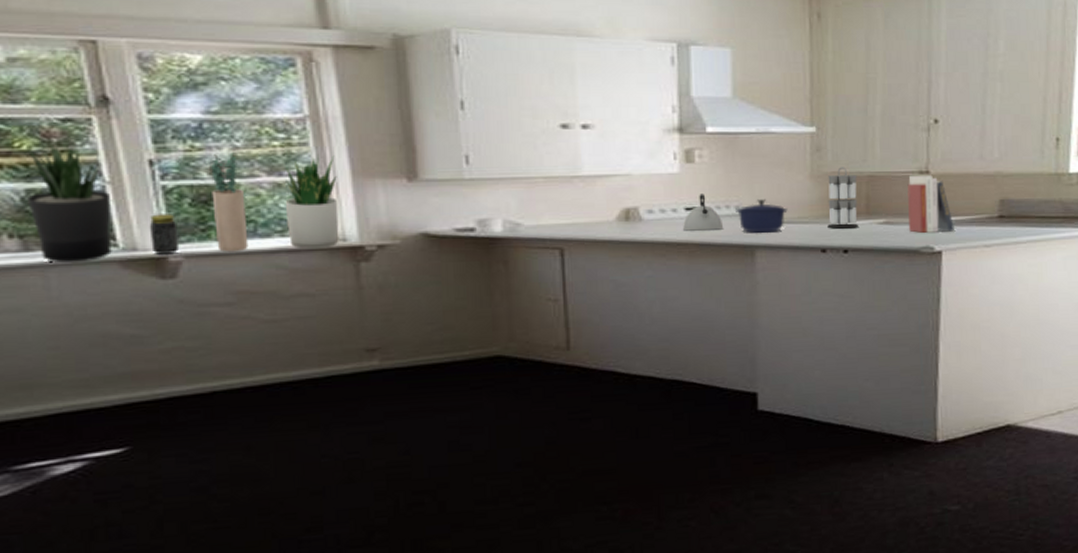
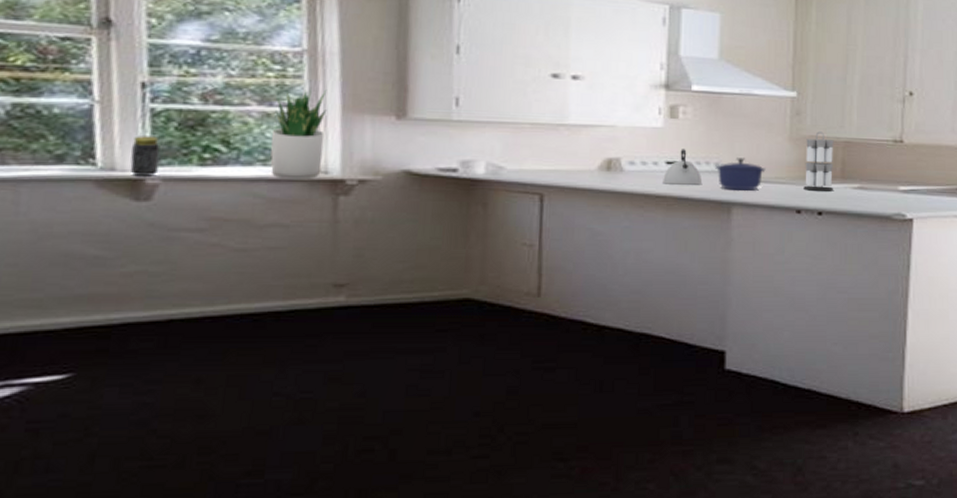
planter: present [28,140,112,264] -> none [12,56,98,180]
vase: present [211,149,249,252] -> none [197,77,232,178]
books: present [907,174,954,233] -> none [881,143,926,200]

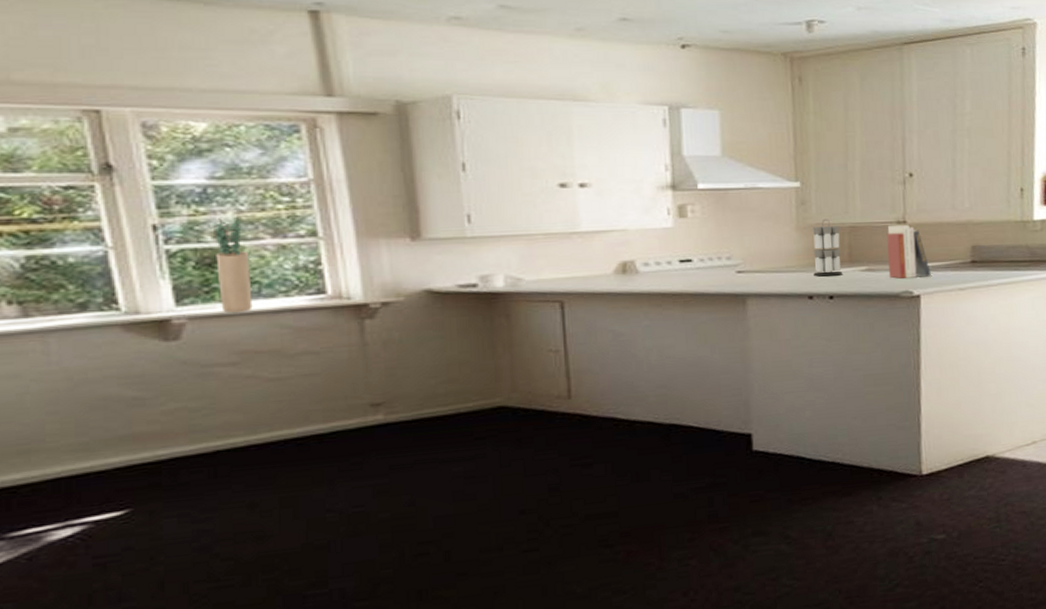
jar: present [130,136,160,176] -> none [152,277,183,317]
vase: none [197,77,232,178] -> present [215,213,253,313]
planter: present [270,87,327,180] -> none [289,216,343,309]
kettle: present [663,149,703,185] -> none [678,246,716,282]
cooking pot: present [714,158,766,192] -> none [726,250,776,283]
books: none [881,143,926,200] -> present [886,224,931,279]

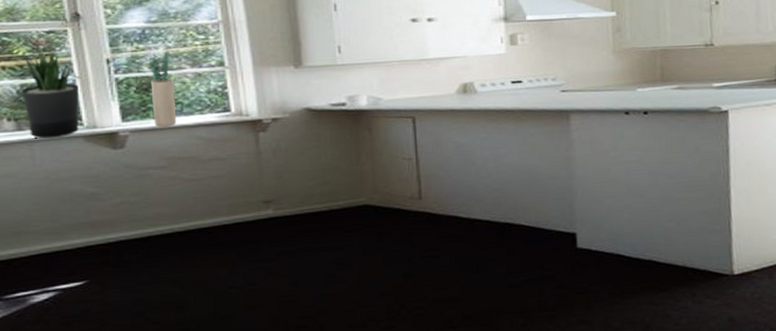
planter: none [28,207,114,329] -> present [21,47,80,139]
spice rack: present [813,219,842,277] -> none [628,43,655,95]
books: present [886,224,931,279] -> none [695,47,738,96]

